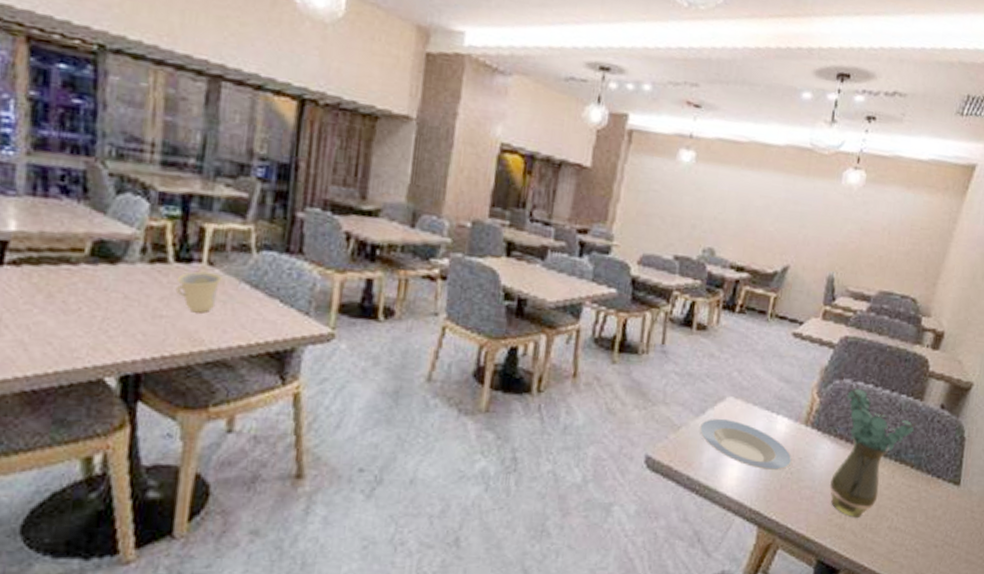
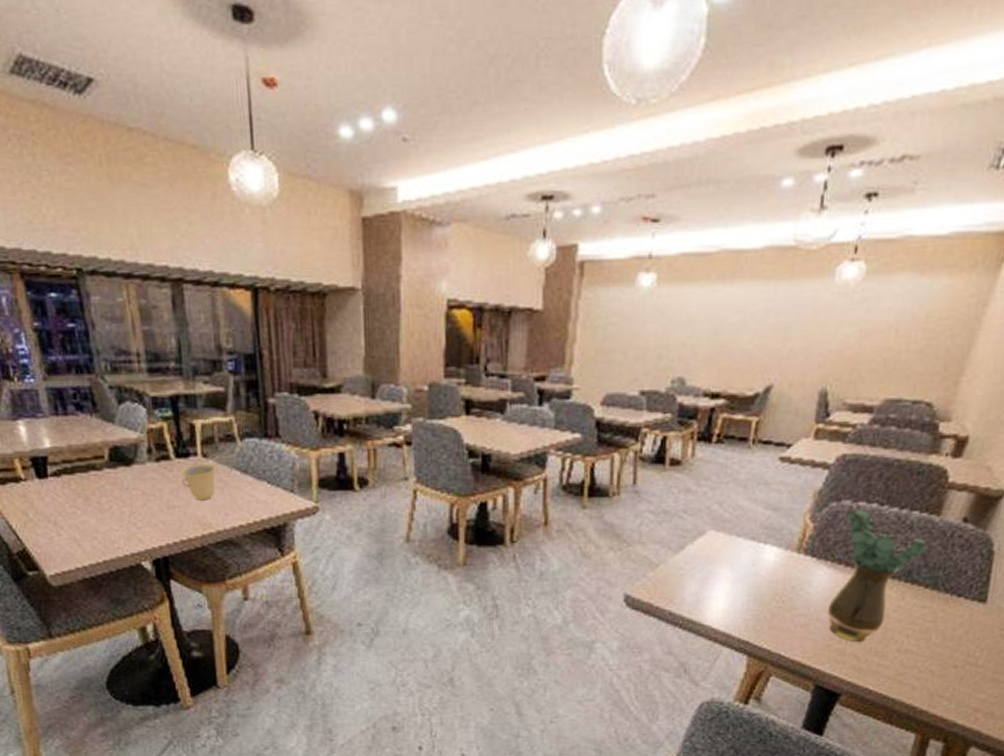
plate: present [700,418,792,470] -> none [680,553,784,600]

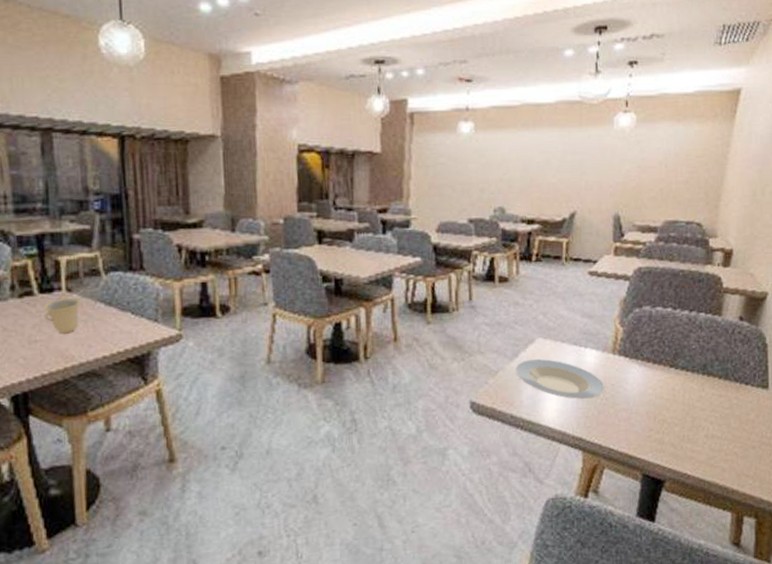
plate: none [680,553,784,600] -> present [516,359,605,399]
vase: present [827,504,932,642] -> none [643,309,719,431]

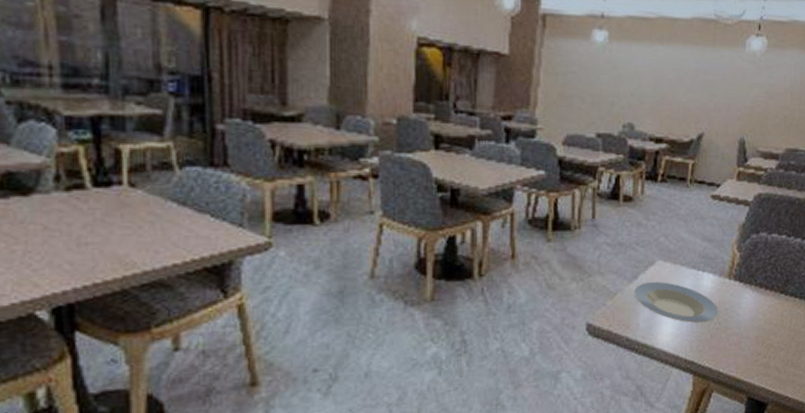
cup: present [43,297,80,334] -> none [97,194,146,236]

